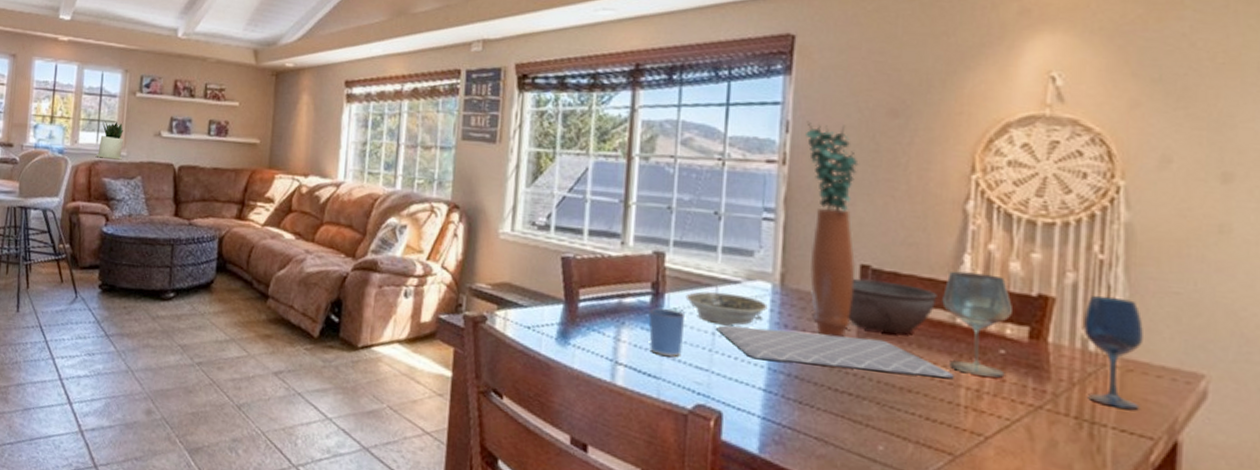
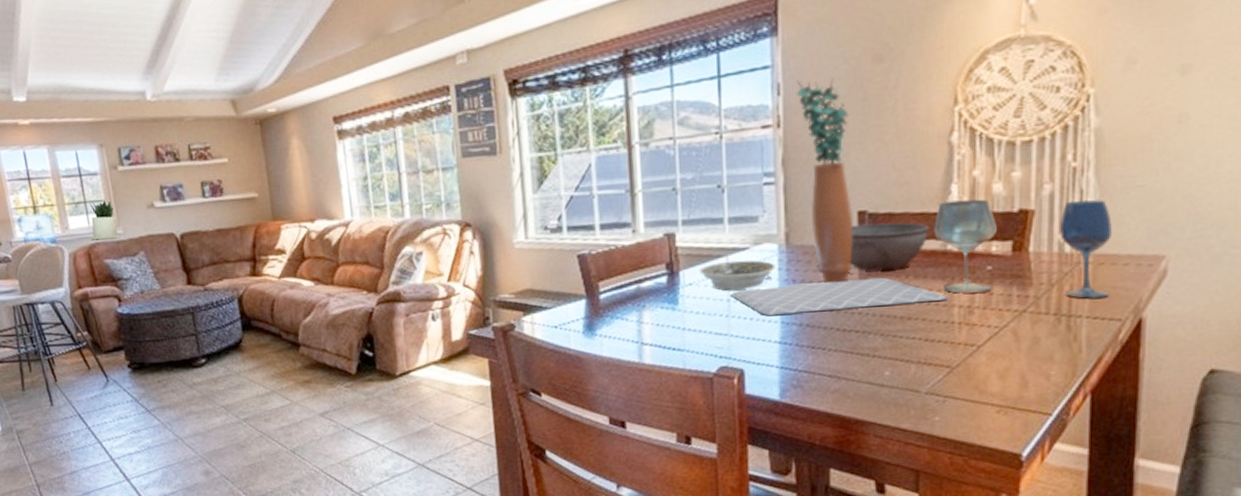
mug: present [648,308,684,357] -> none [666,285,701,329]

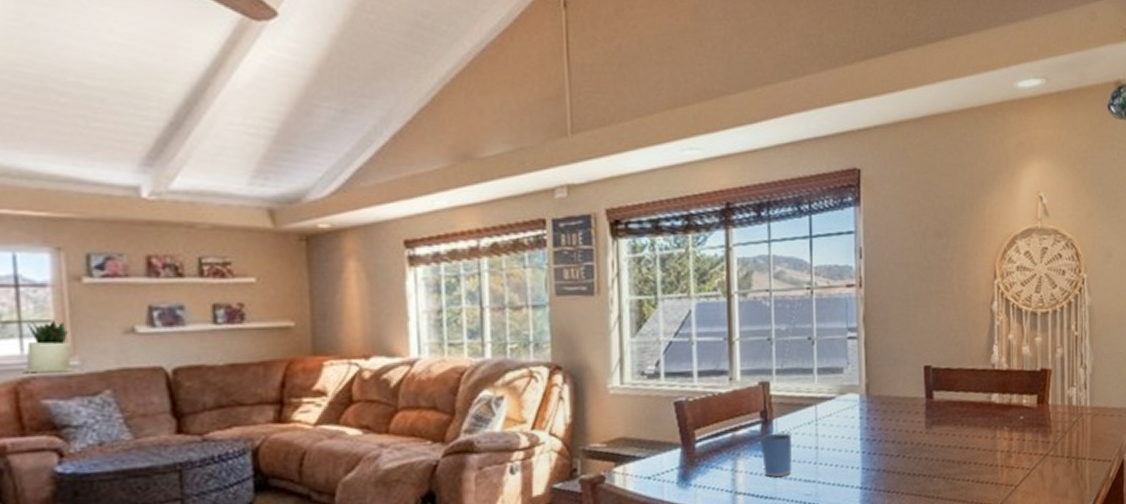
mug: none [666,285,701,329] -> present [760,433,792,477]
bowl: present [699,260,776,291] -> none [790,409,858,439]
placemat: present [731,277,948,316] -> none [819,425,993,463]
vase: present [796,78,854,283] -> none [875,246,921,431]
bowl: present [850,221,929,271] -> none [918,376,978,420]
wine glass: present [934,199,996,294] -> none [981,359,1026,440]
wineglass: present [1060,200,1113,299] -> none [1069,362,1103,444]

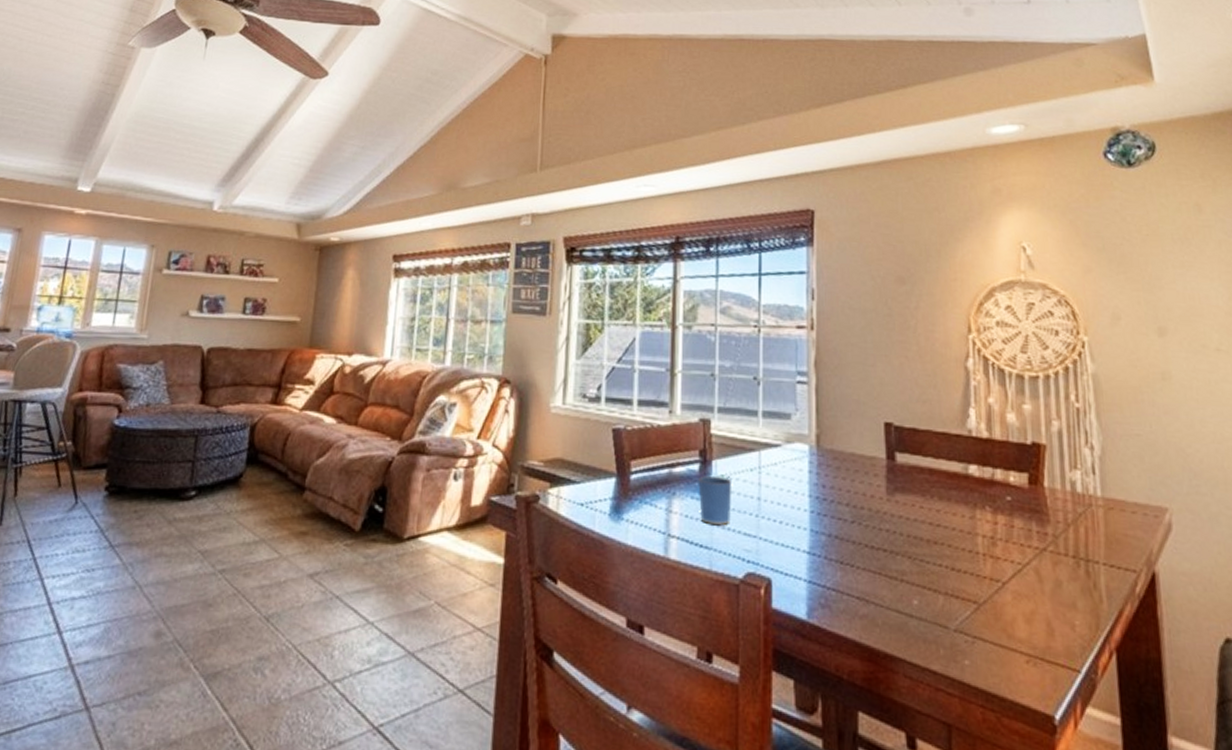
planter: present [22,320,74,374] -> none [110,301,145,344]

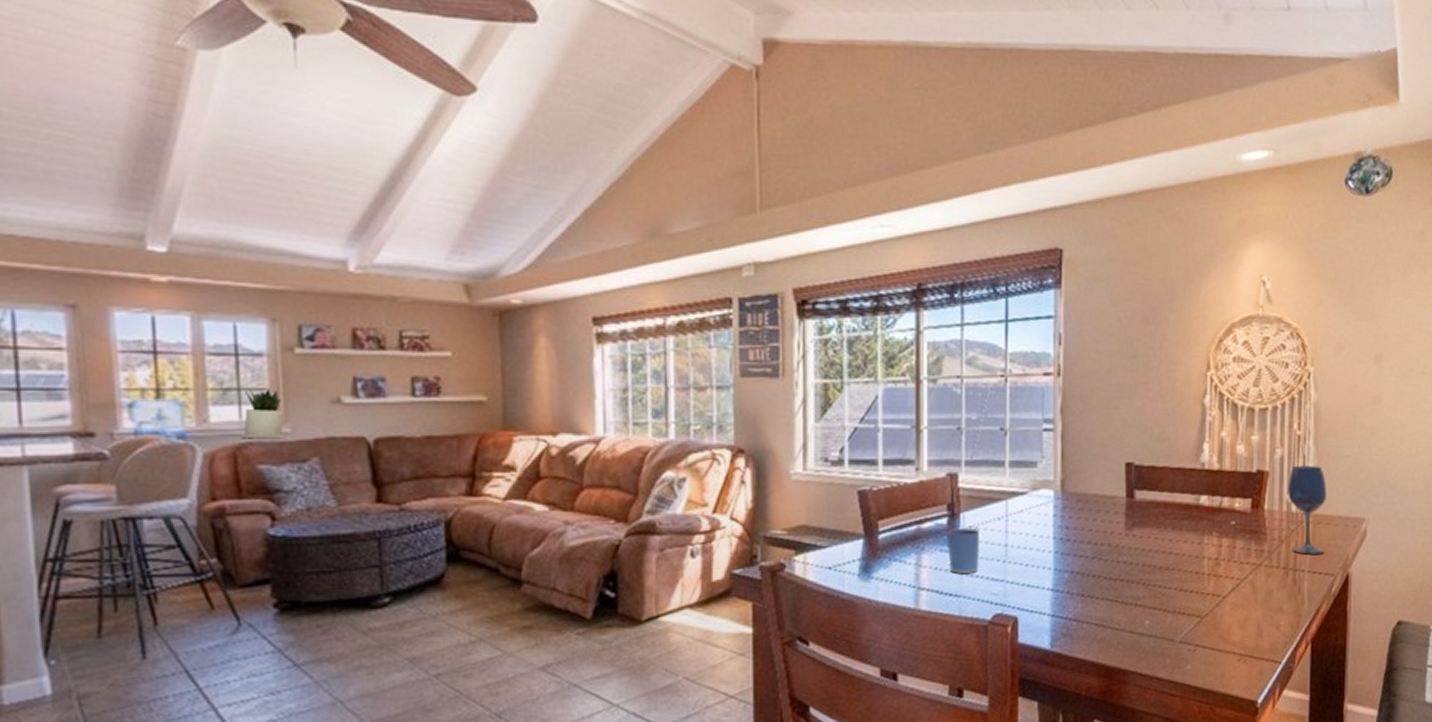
planter: none [110,301,145,344] -> present [240,388,286,441]
wineglass: none [1070,440,1122,545] -> present [1288,465,1328,555]

